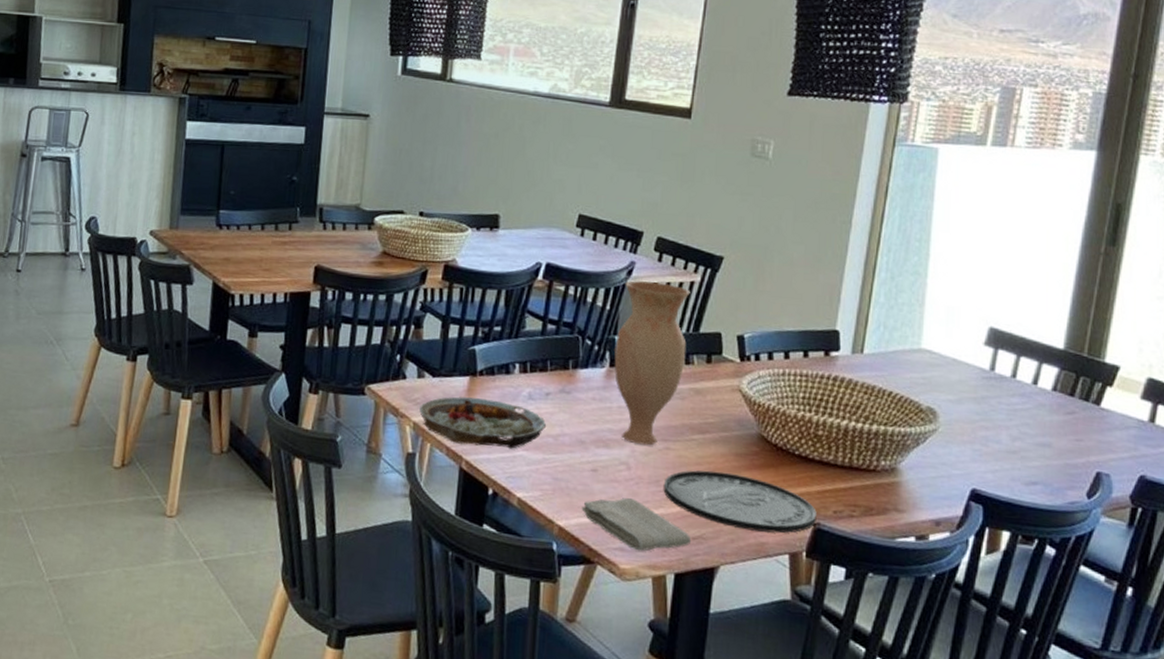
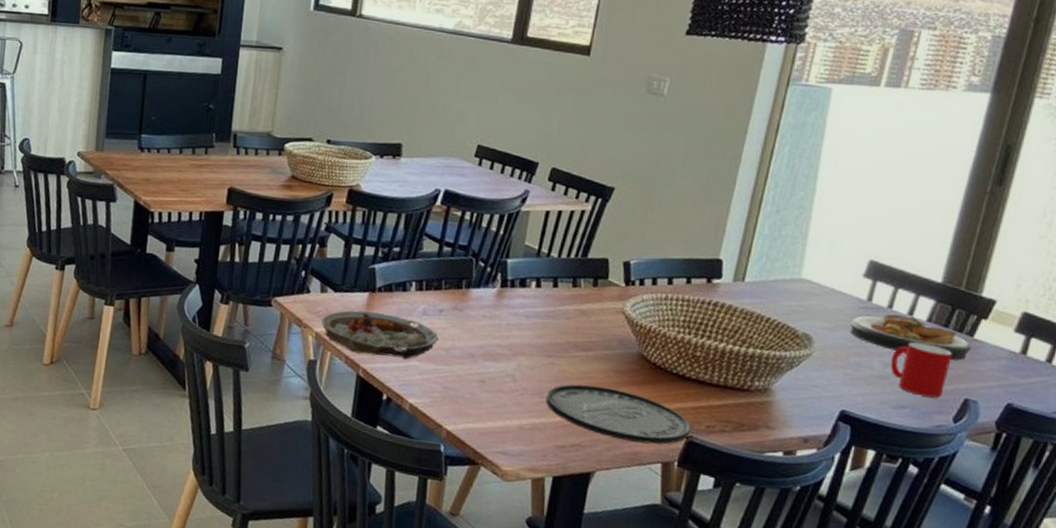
washcloth: present [581,497,692,551] -> none [468,406,570,455]
vase: present [614,280,691,446] -> none [504,208,581,361]
plate: none [974,383,1100,432] -> present [849,314,972,361]
cup: none [1018,413,1080,473] -> present [890,342,952,398]

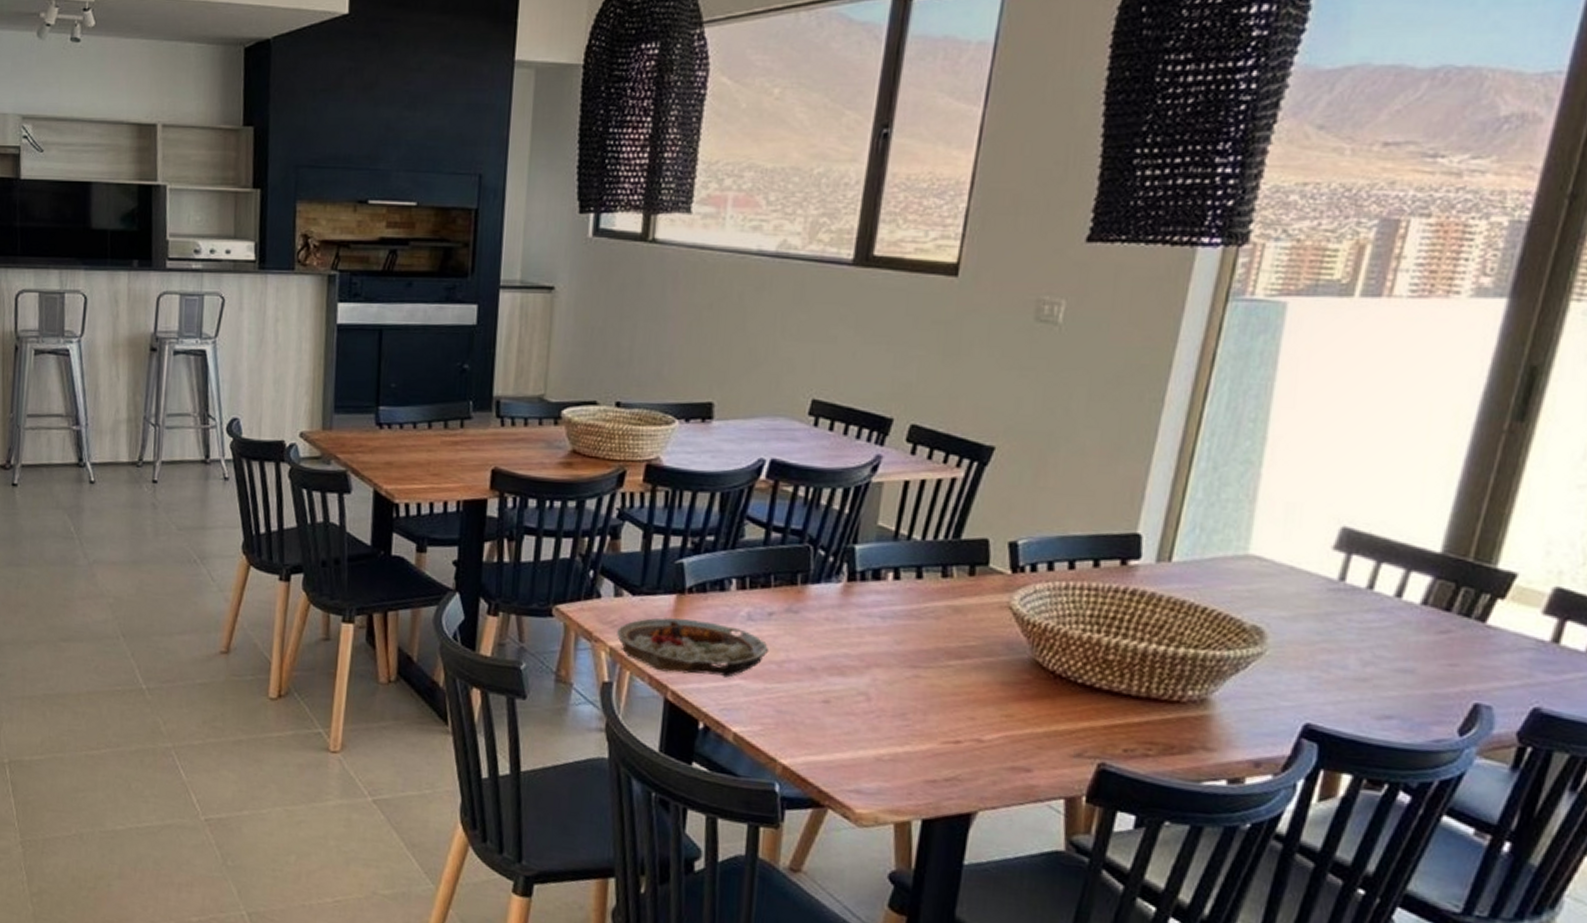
plate: present [546,384,690,444] -> none [910,701,1102,775]
plate: present [849,314,972,361] -> none [1315,596,1484,654]
cup: present [890,342,952,398] -> none [1371,632,1456,704]

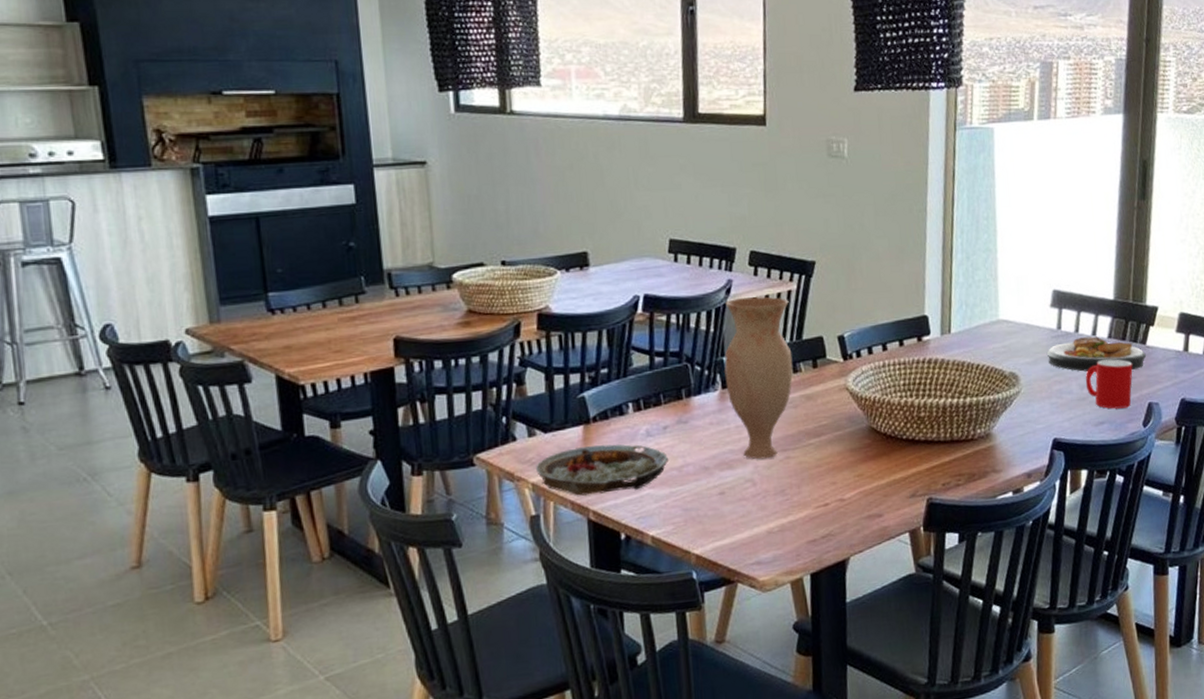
vase: none [852,478,951,673] -> present [724,296,793,460]
plate: none [1315,596,1484,654] -> present [1046,336,1147,372]
cup: none [1371,632,1456,704] -> present [1085,359,1133,409]

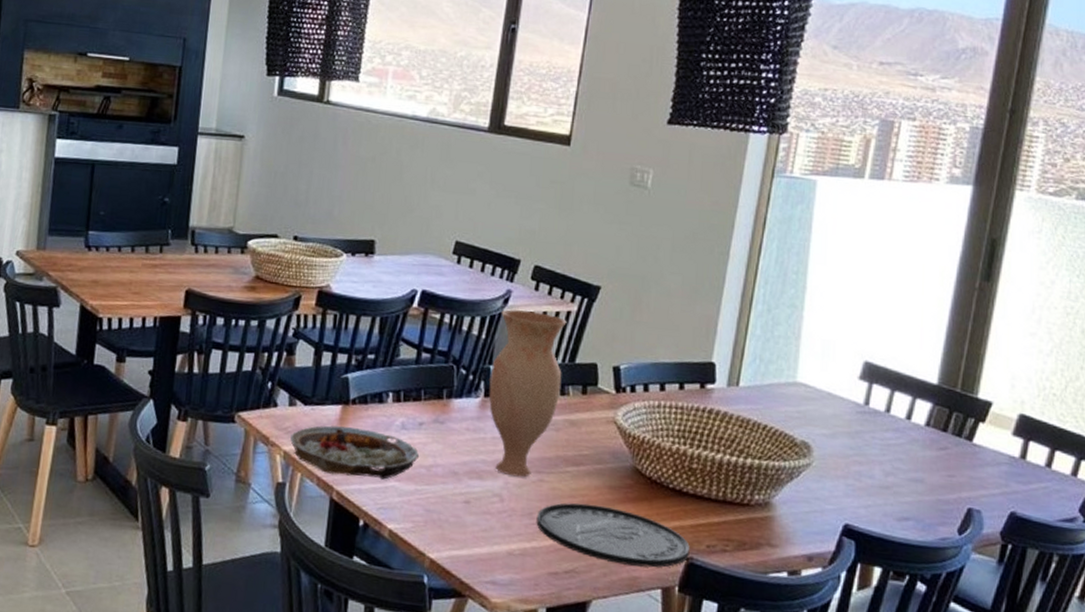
plate: none [789,468,929,519] -> present [536,503,690,568]
plate: present [1046,336,1147,372] -> none [848,418,972,467]
cup: present [1085,359,1133,409] -> none [891,448,952,508]

